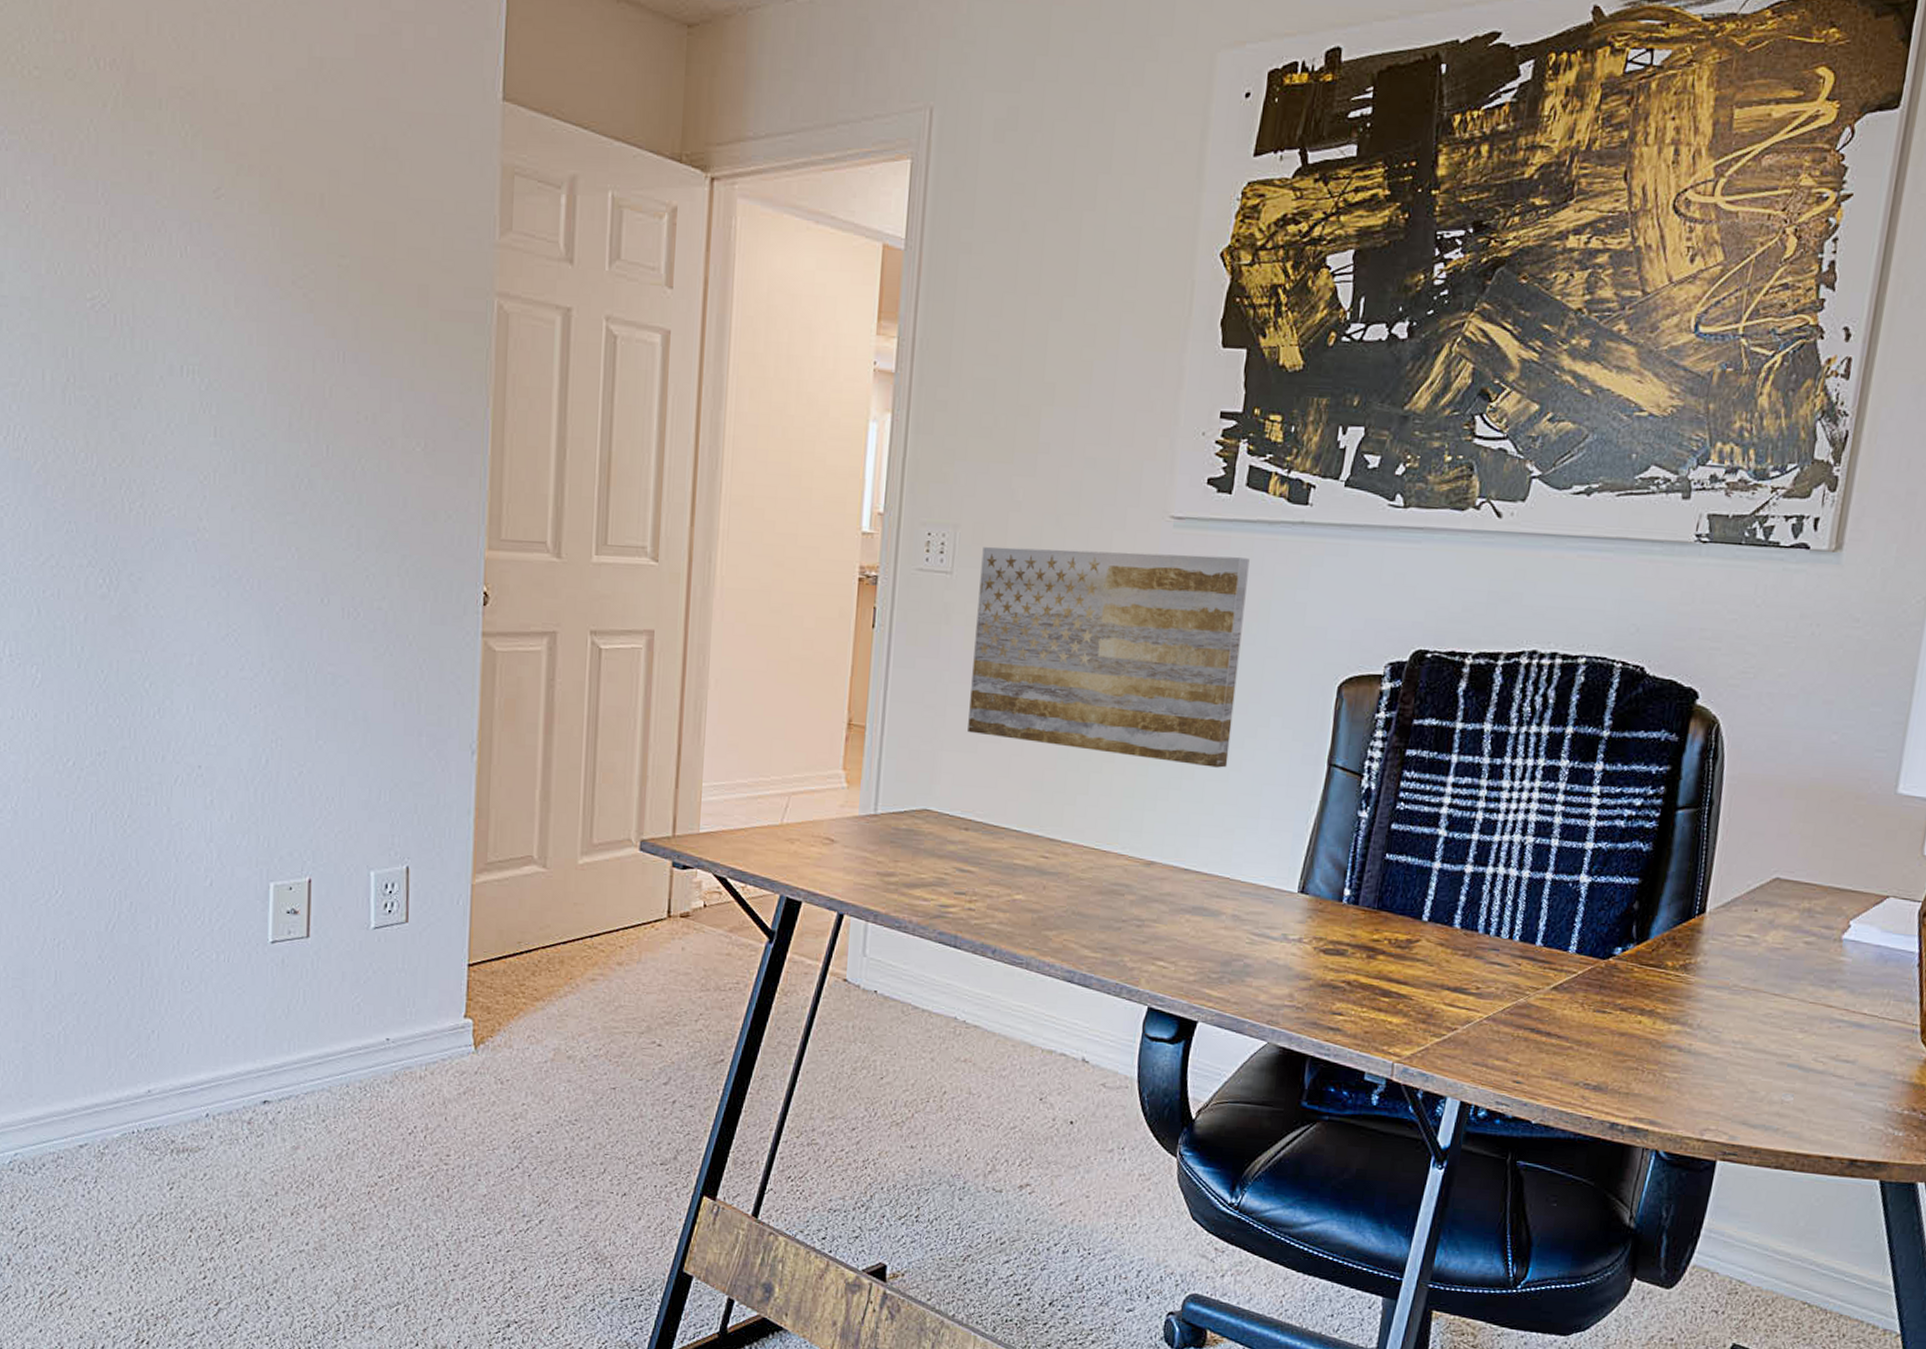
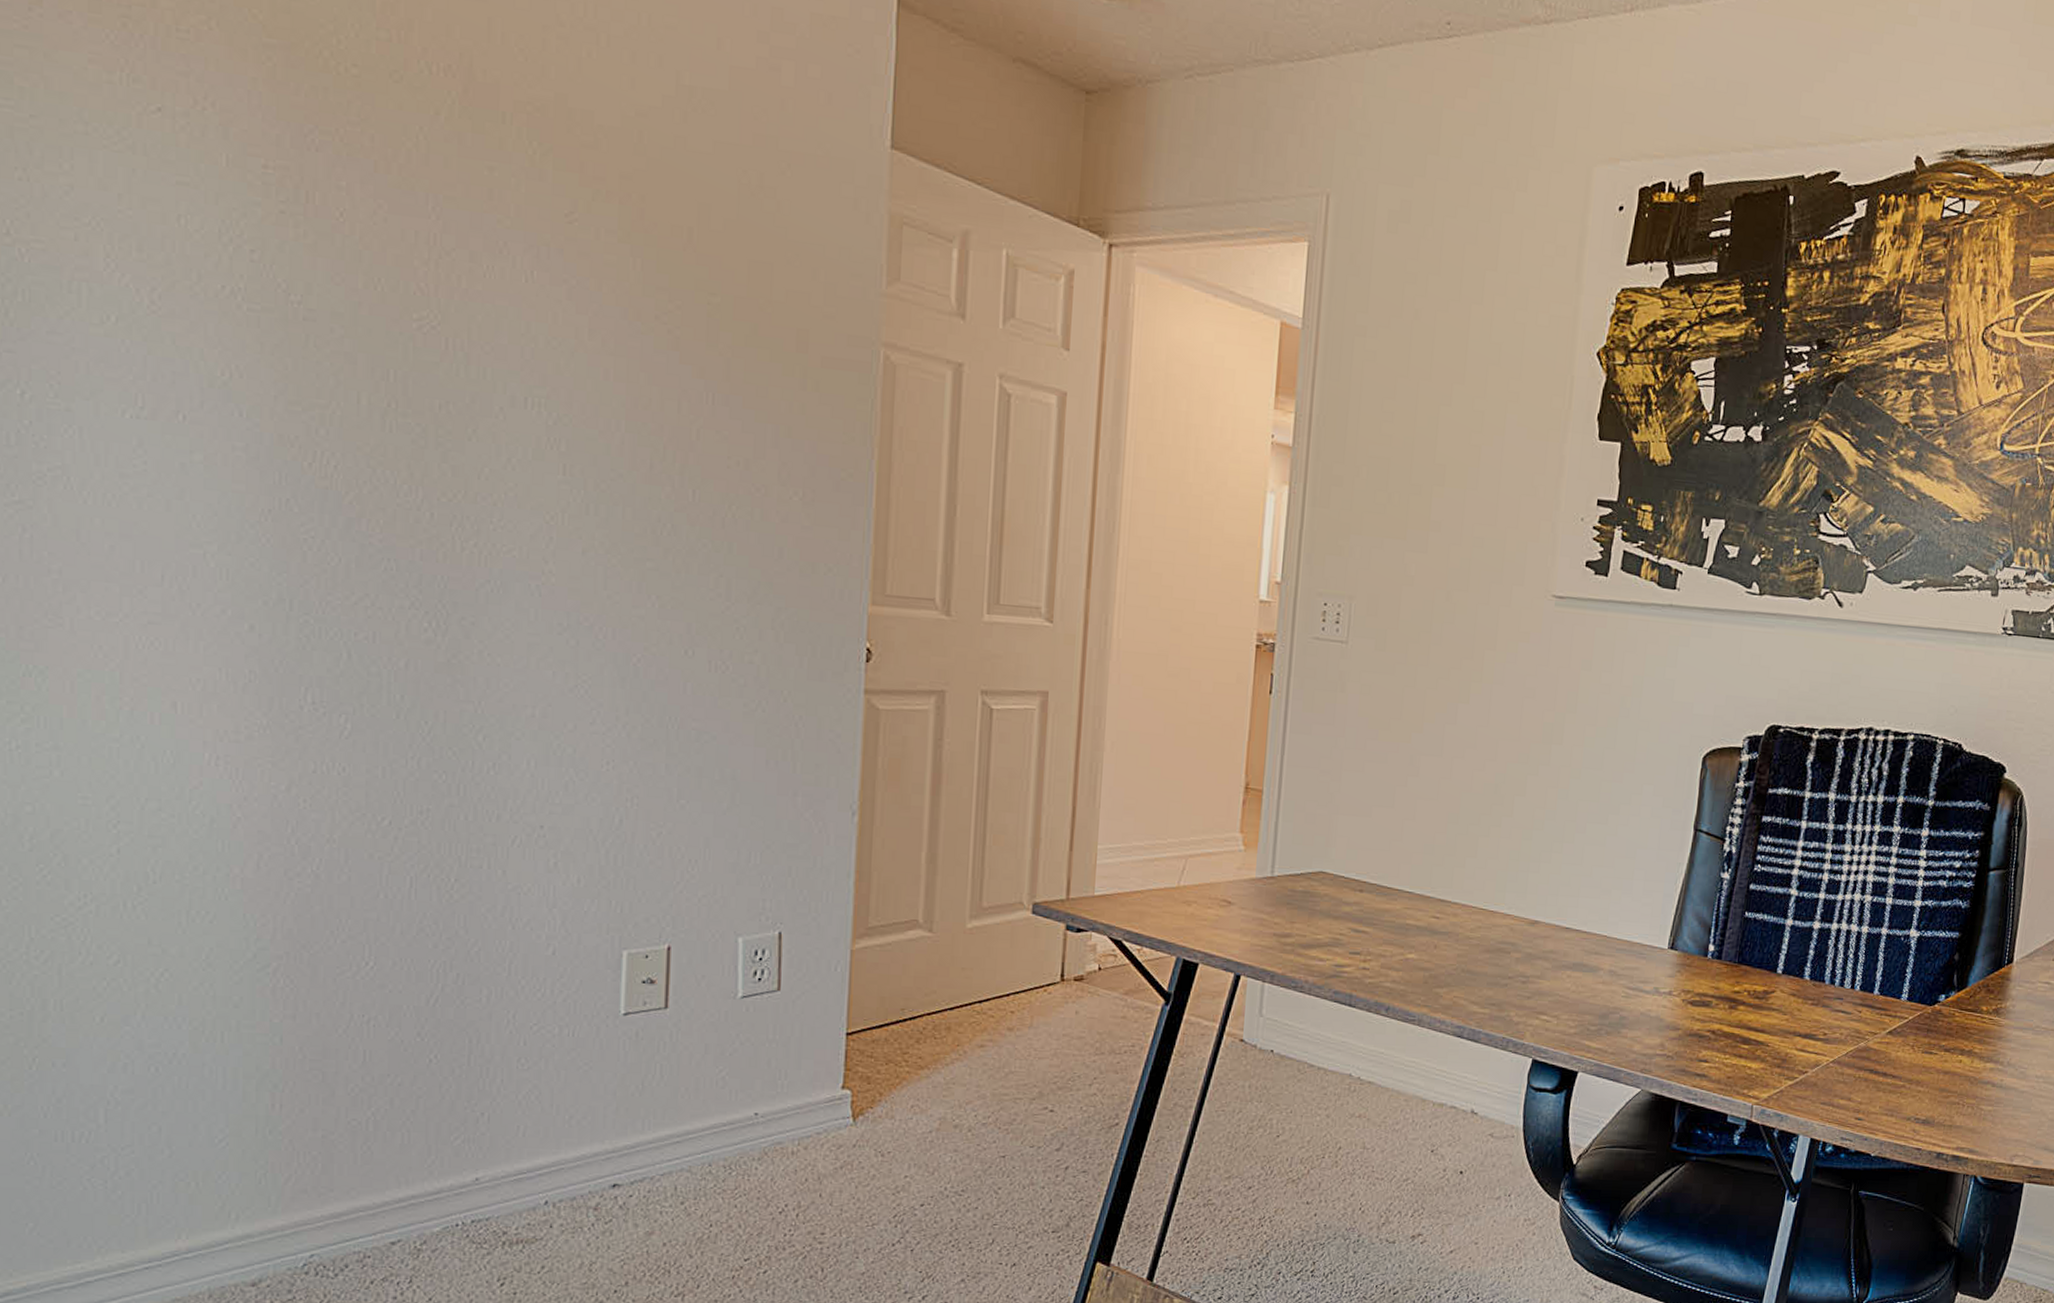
wall art: present [968,546,1250,768] -> none [1362,618,1624,833]

